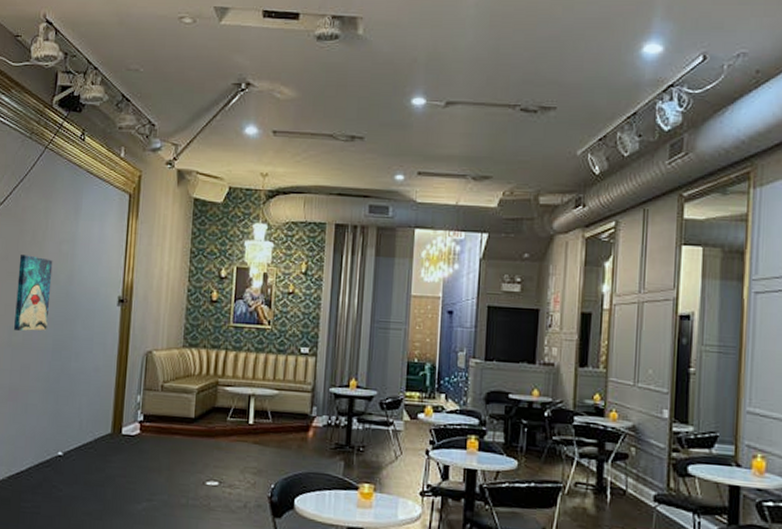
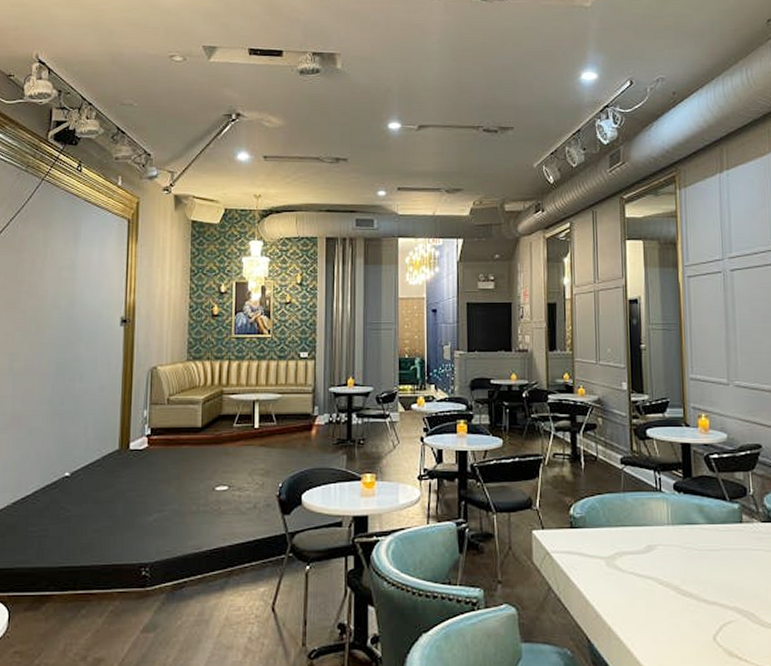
wall art: present [14,255,53,332] -> none [15,283,53,358]

